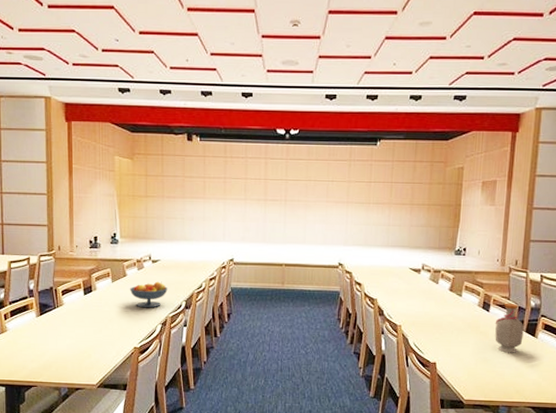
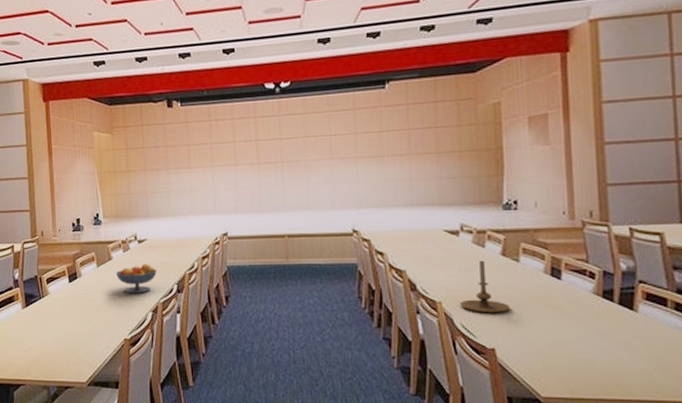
candle holder: none [414,293,451,335] -> present [459,260,510,312]
bottle: present [495,303,524,353] -> none [571,266,616,333]

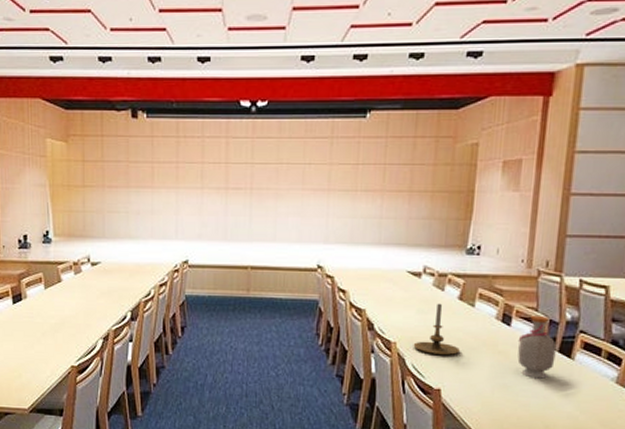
fruit bowl: present [115,263,157,294] -> none [65,288,110,320]
bottle: none [571,266,616,333] -> present [517,315,557,379]

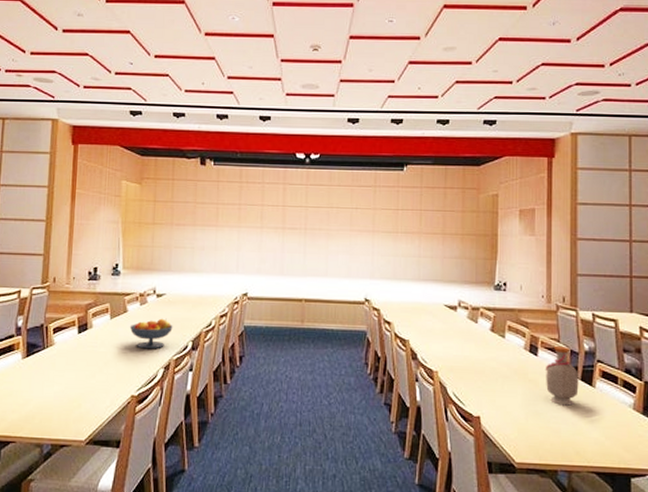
fruit bowl: none [65,288,110,320] -> present [129,318,173,349]
candle holder: present [413,303,460,355] -> none [453,334,495,383]

